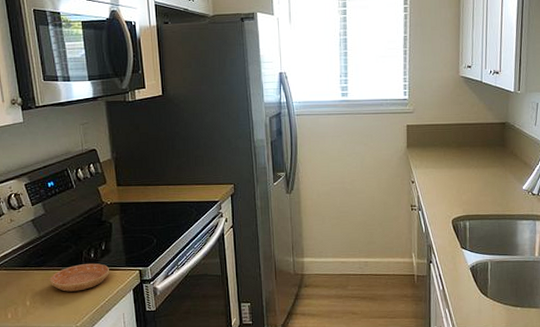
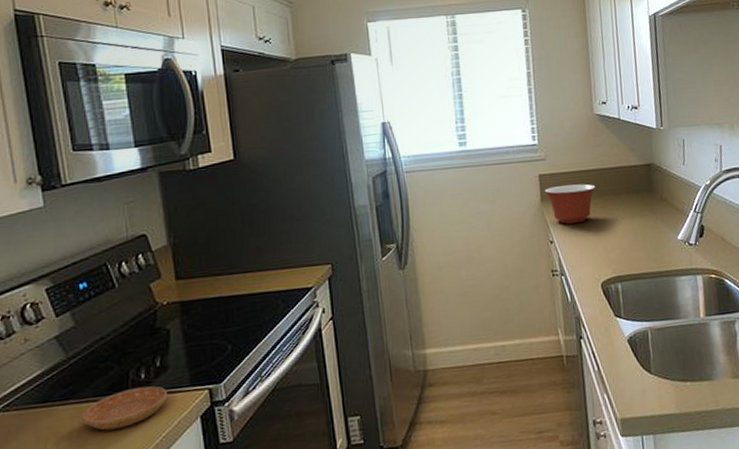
mixing bowl: none [410,135,455,168] -> present [544,183,596,224]

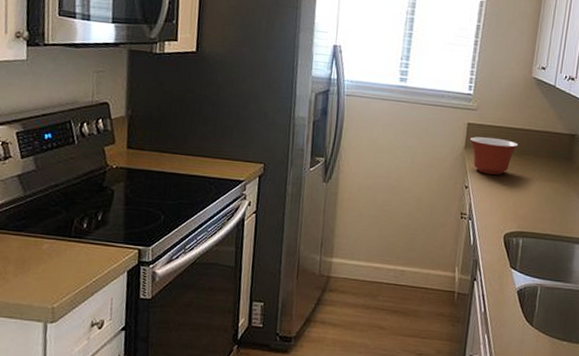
saucer: present [82,386,168,431] -> none [28,234,104,266]

